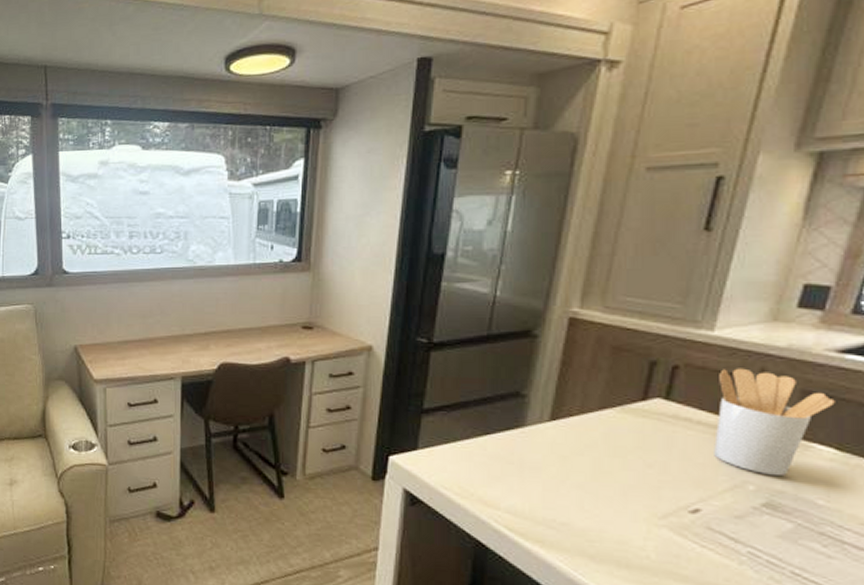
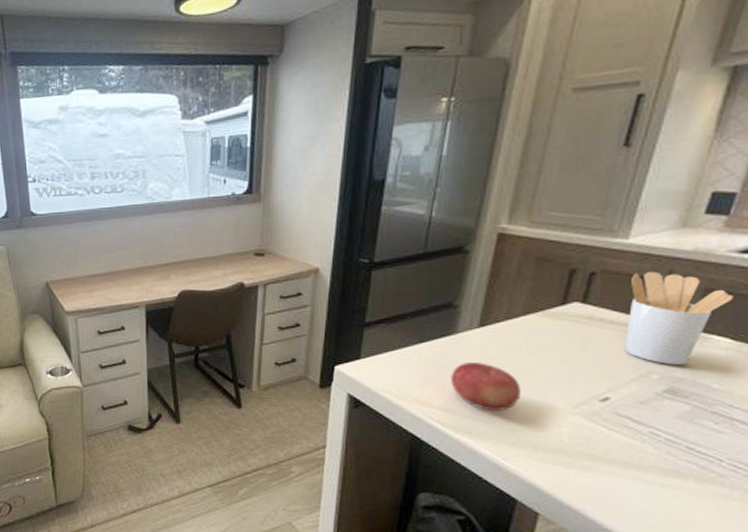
fruit: none [519,460,599,518] -> present [451,363,521,411]

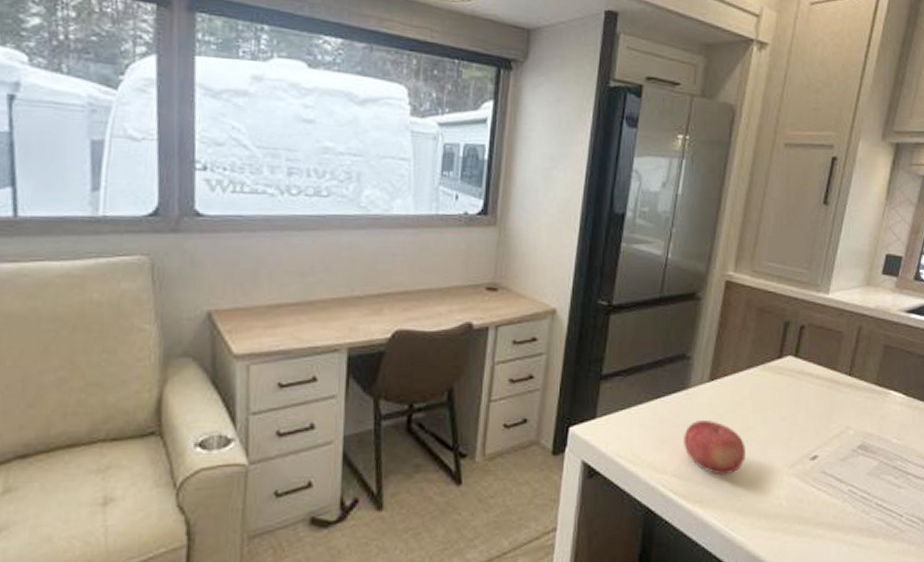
utensil holder: present [624,271,734,366] -> none [828,327,904,421]

